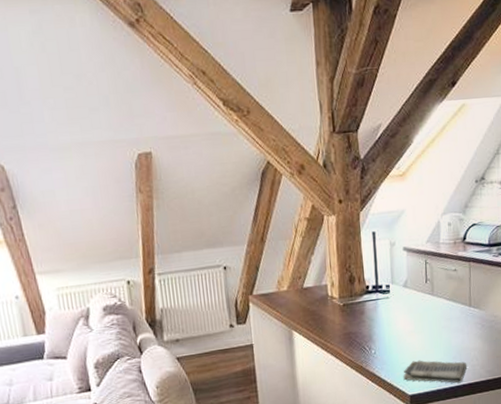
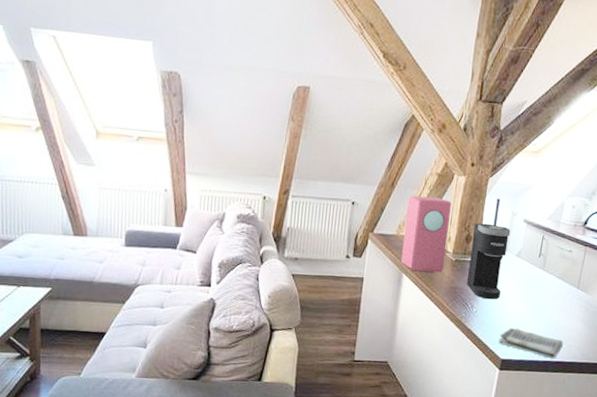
speaker: none [281,243,333,326] -> present [400,195,452,273]
coffee maker: none [355,259,396,338] -> present [467,222,511,300]

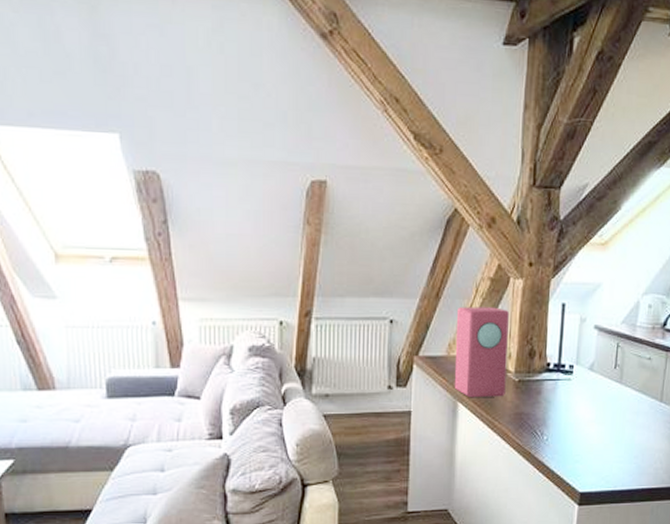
coffee maker: present [467,222,511,300] -> none [534,333,580,424]
dish towel: present [498,327,564,359] -> none [575,454,649,486]

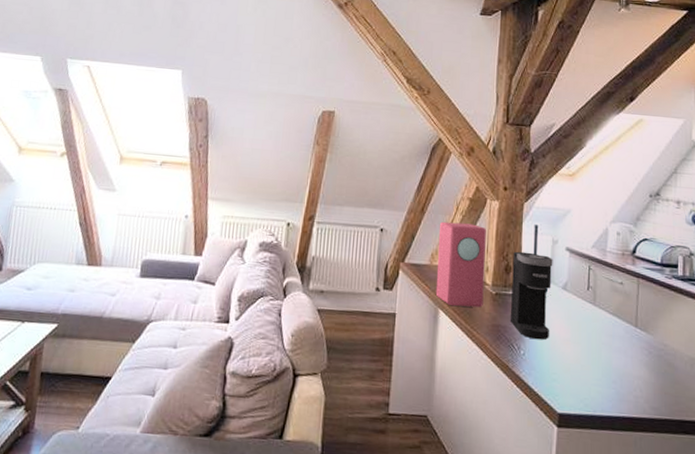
coffee maker: none [534,333,580,424] -> present [511,251,553,340]

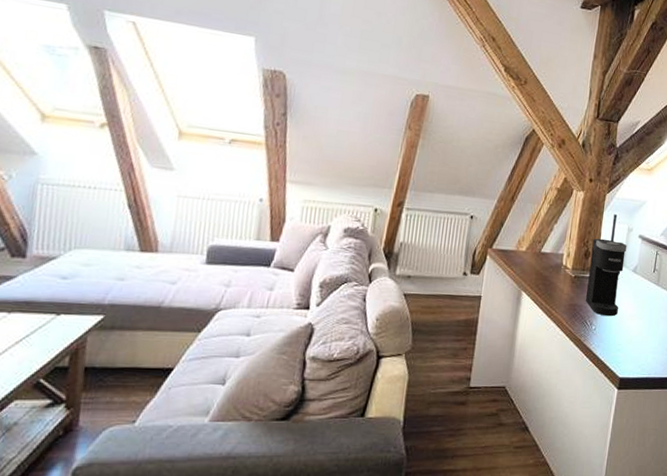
speaker: present [435,221,486,308] -> none [520,210,571,289]

